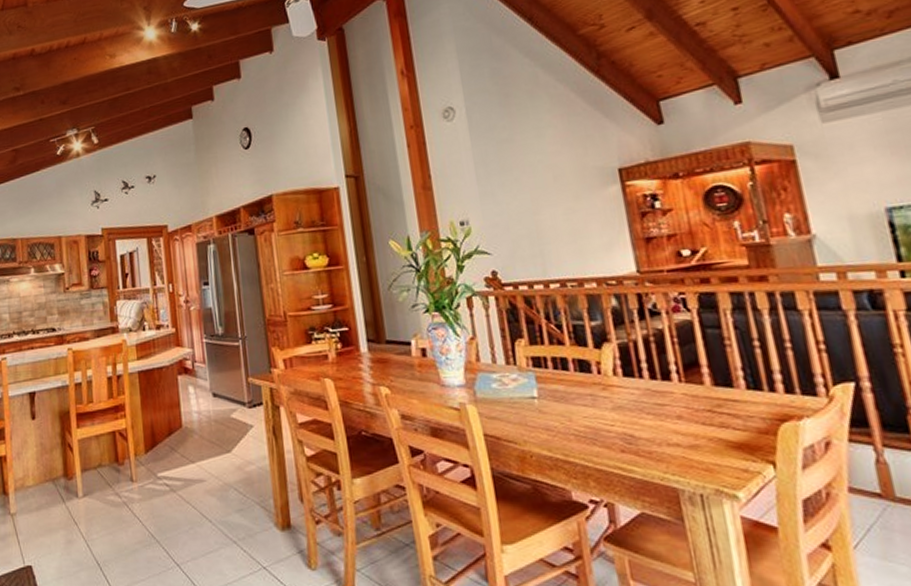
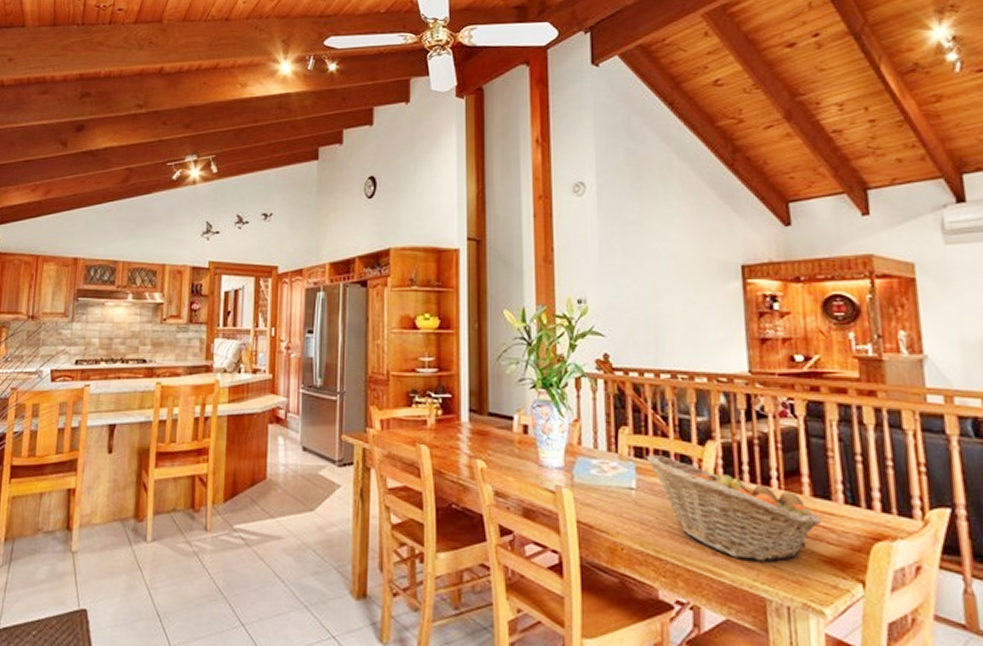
fruit basket: none [544,362,725,454] -> present [646,454,821,562]

